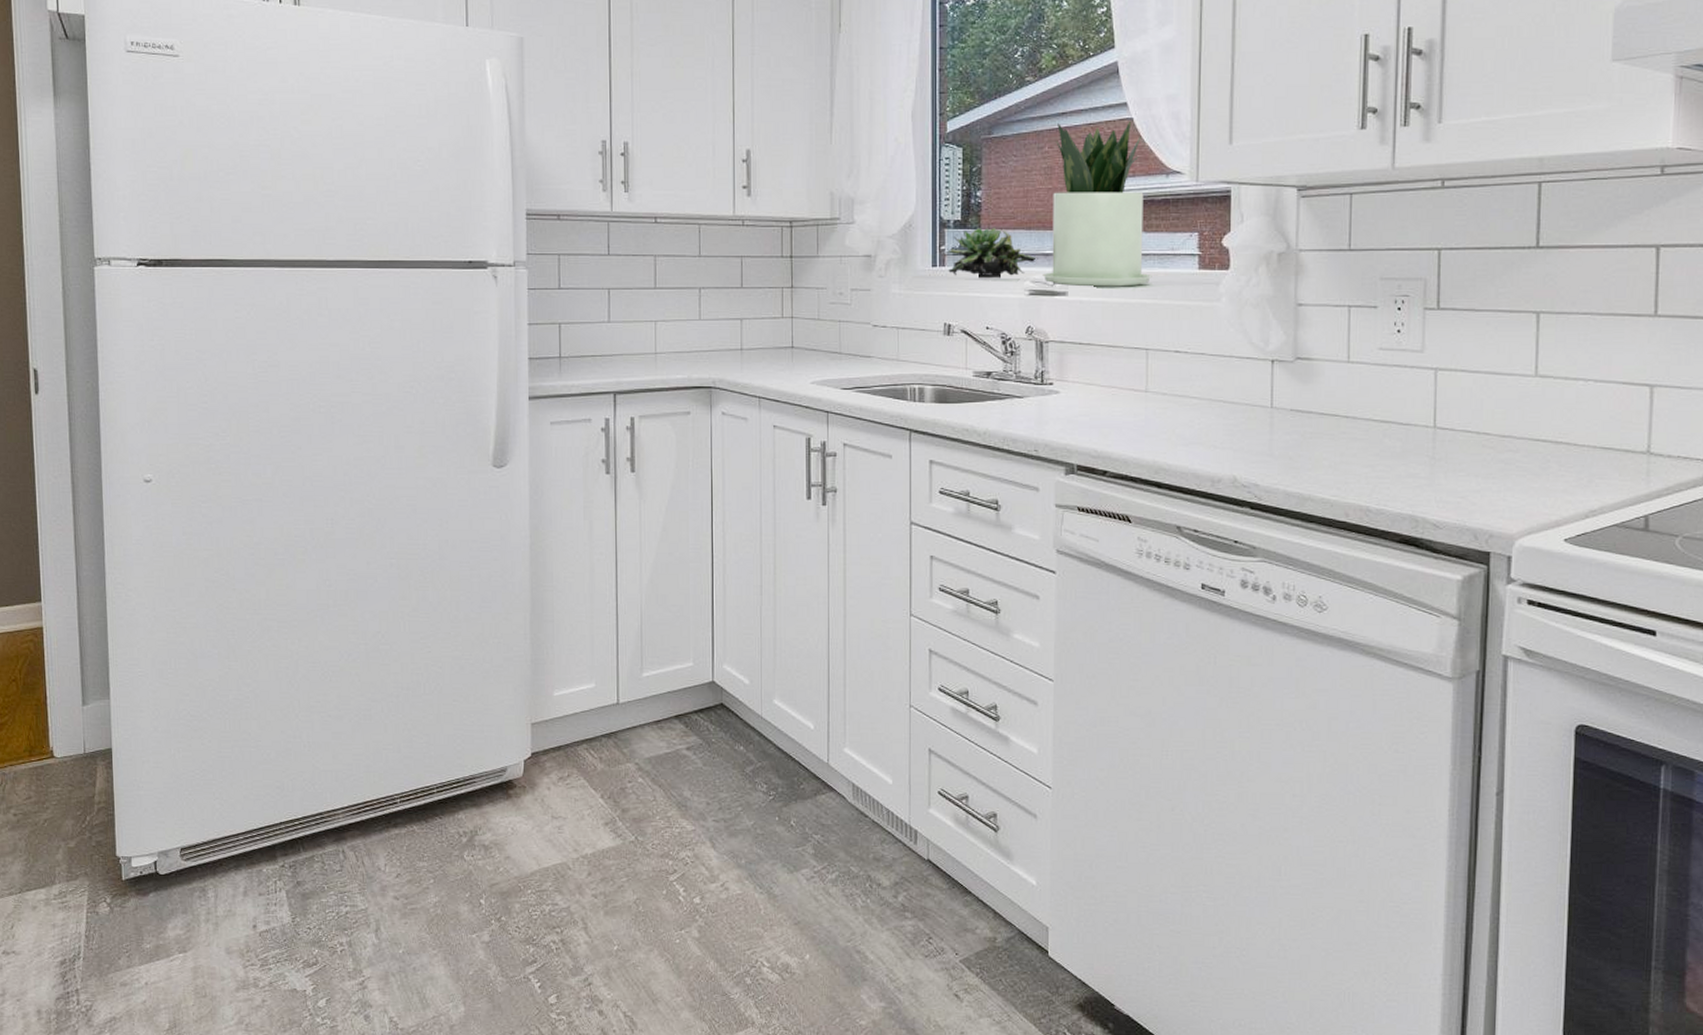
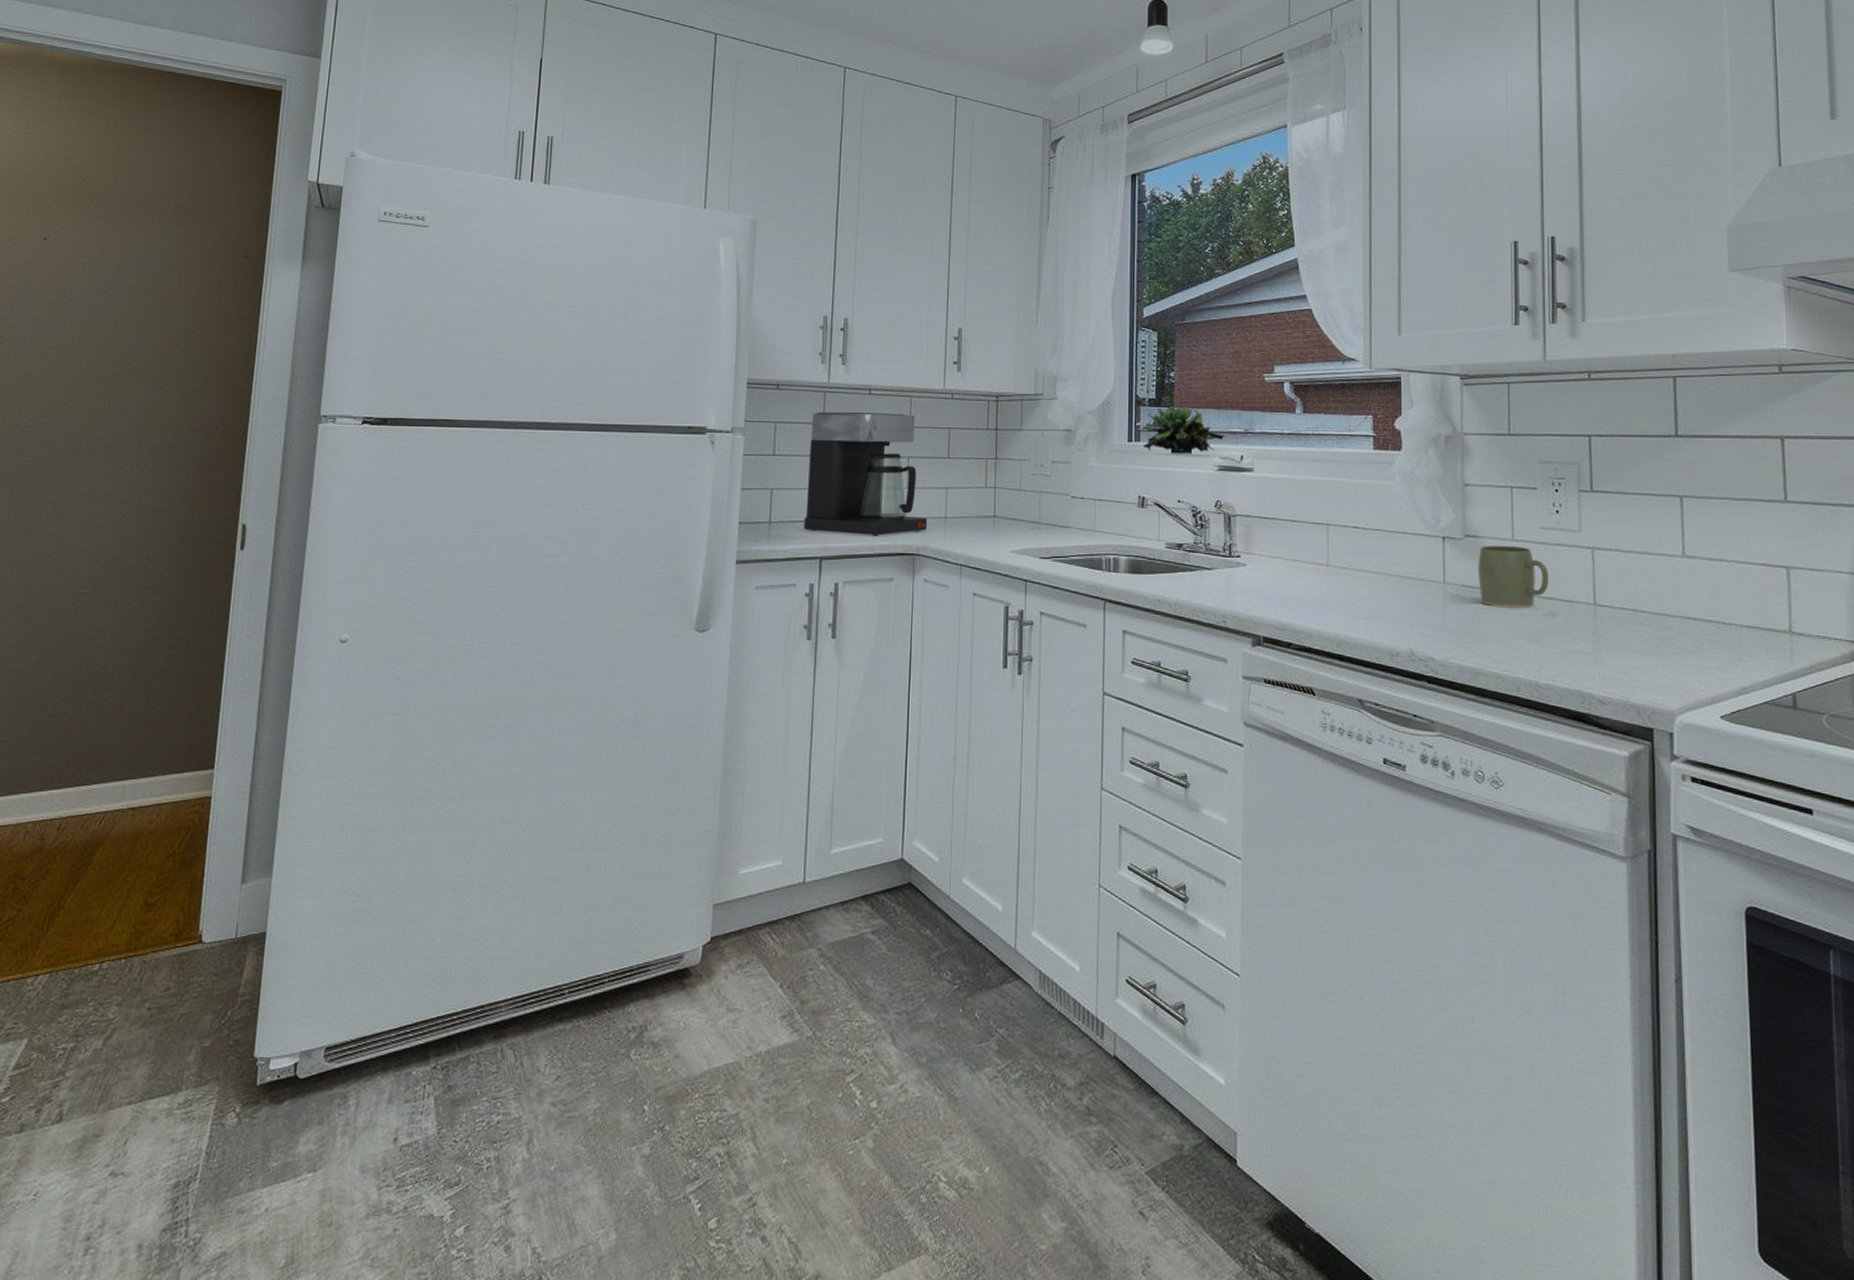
coffee maker: none [595,242,723,370] -> present [804,412,928,537]
planter: present [1042,120,1152,287] -> none [1230,311,1331,465]
mug: none [1309,367,1387,432] -> present [1478,545,1550,608]

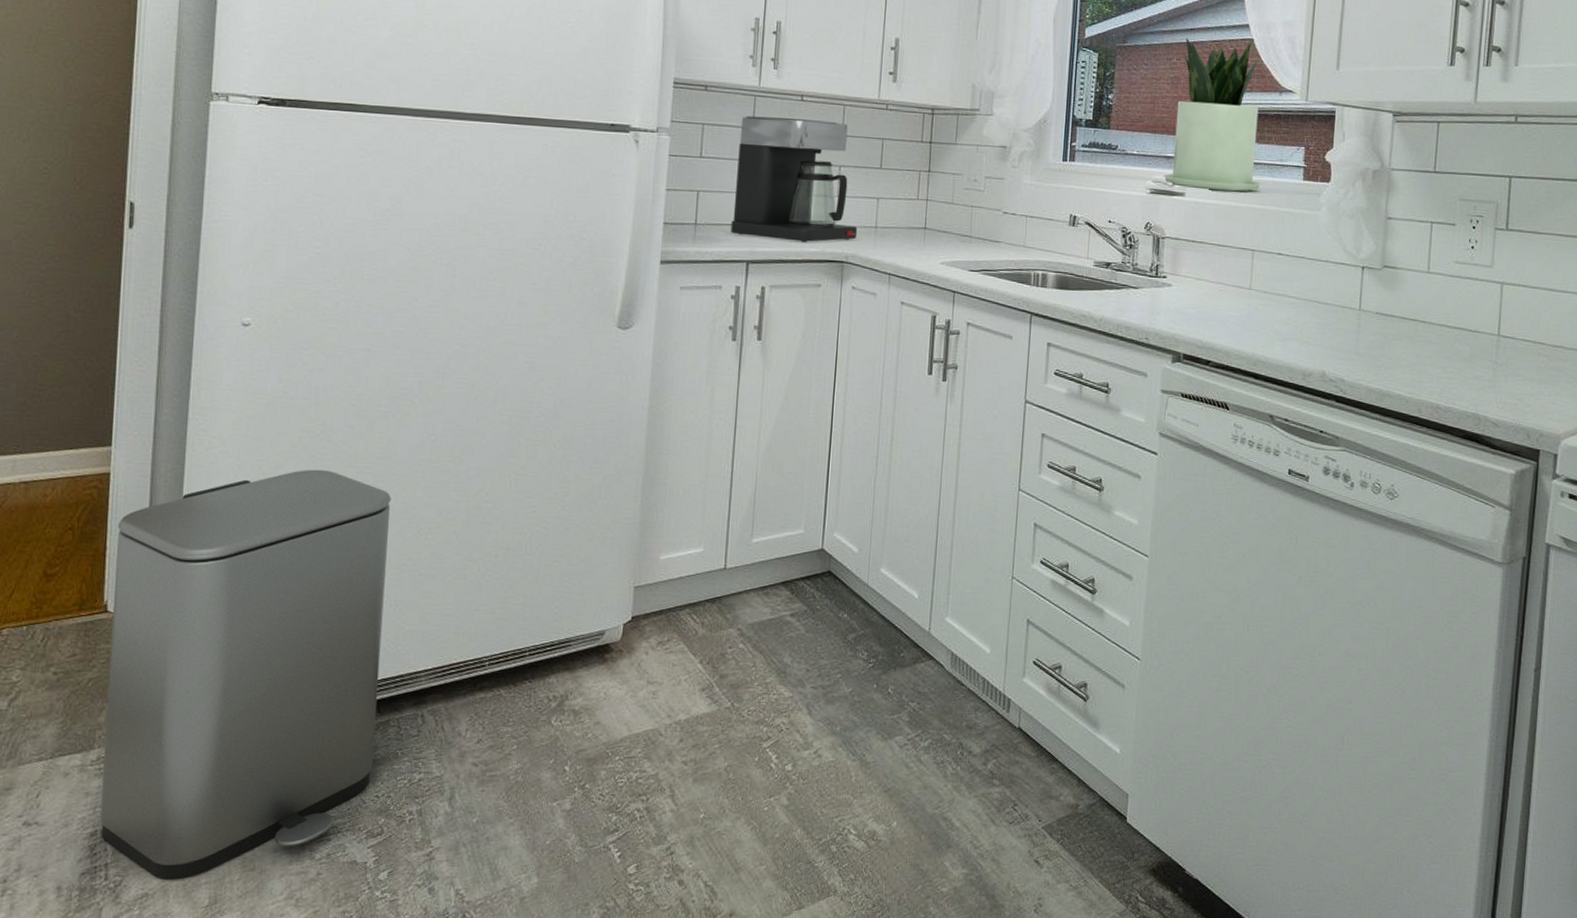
pedal bin: none [183,787,476,1237] -> present [100,469,392,880]
succulent plant: present [1141,405,1226,452] -> none [1076,128,1161,175]
planter: none [1230,311,1331,465] -> present [1163,38,1262,192]
mug: present [1478,545,1550,608] -> none [1392,276,1459,336]

